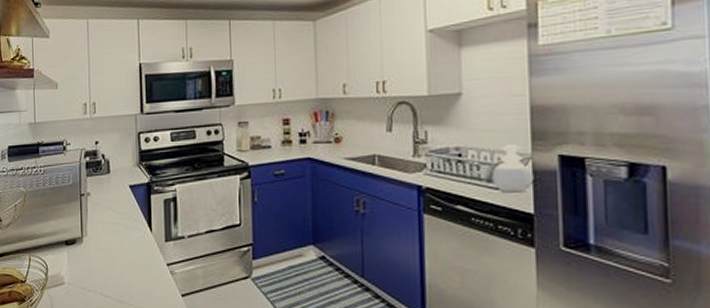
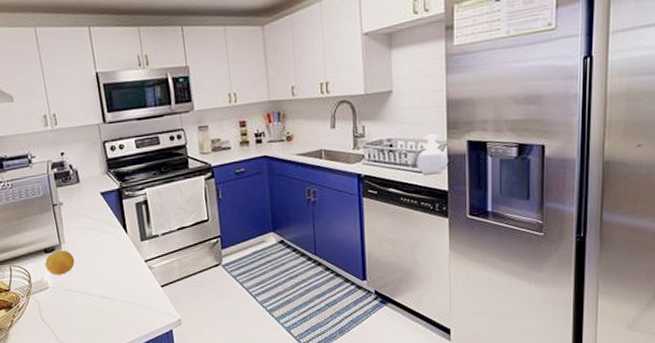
fruit: none [64,243,94,271] -> present [45,250,75,275]

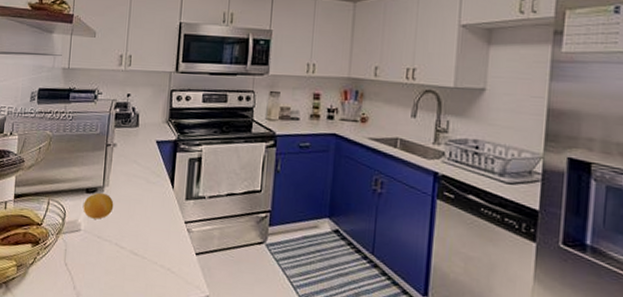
soap dispenser: present [416,134,449,175] -> none [504,143,543,190]

